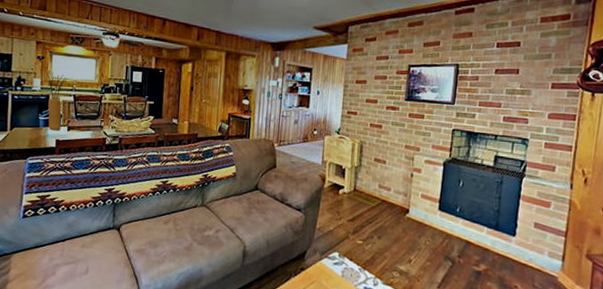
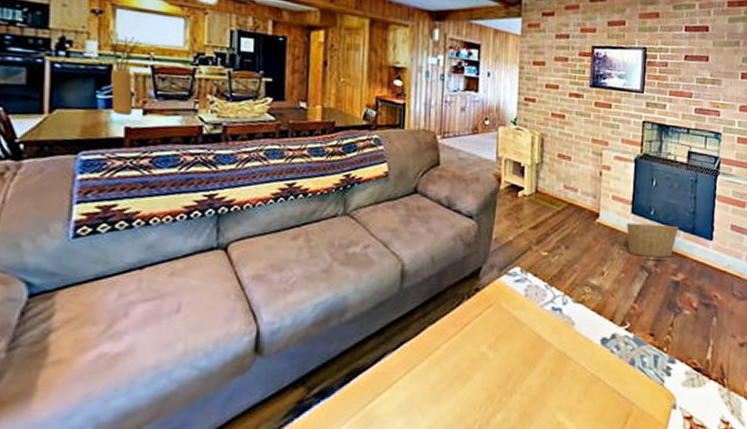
basket: none [433,218,483,250] -> present [626,222,679,257]

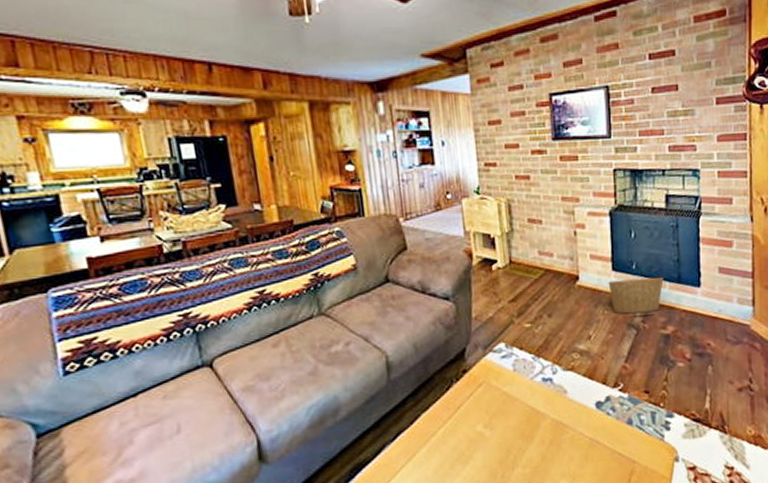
vase: present [107,31,141,115] -> none [45,159,90,245]

